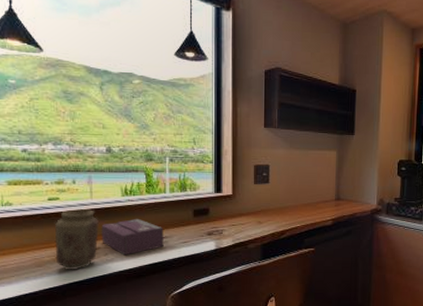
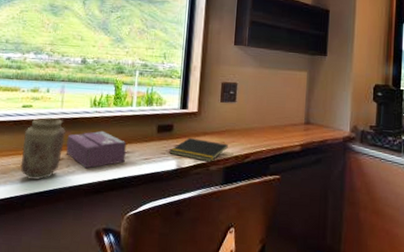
notepad: none [207,220,264,241] -> present [169,138,228,162]

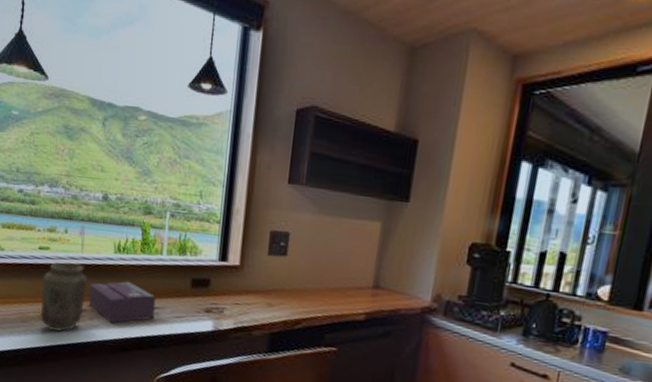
notepad: present [169,138,228,162] -> none [205,296,275,326]

